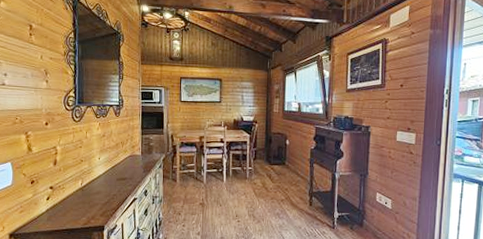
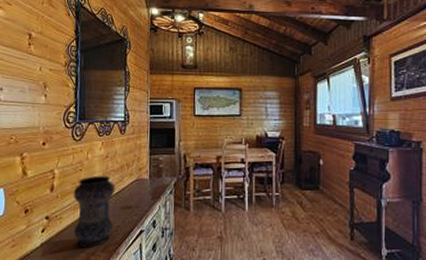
vase: none [74,152,112,213] -> present [73,175,116,248]

